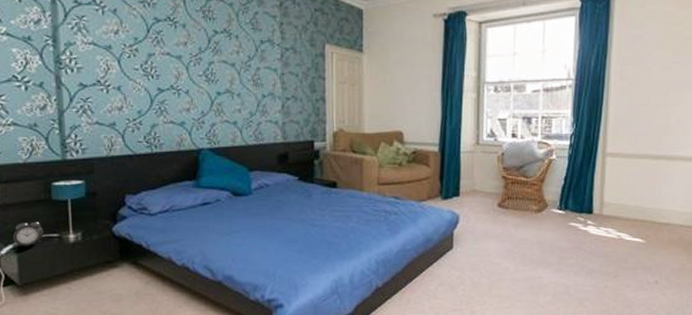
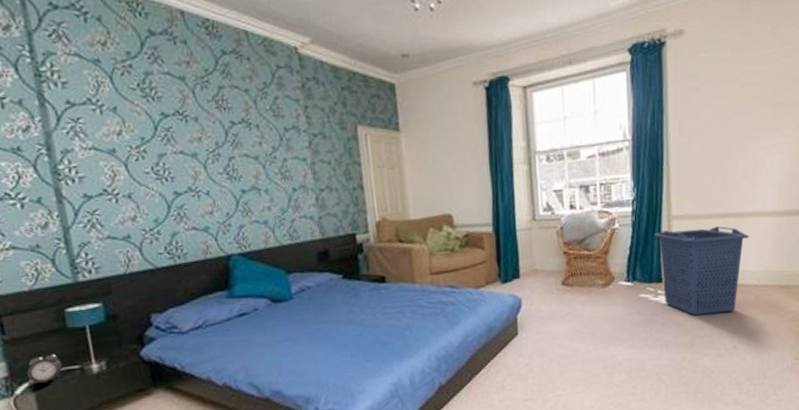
laundry basket: none [589,166,679,248] -> present [655,226,750,316]

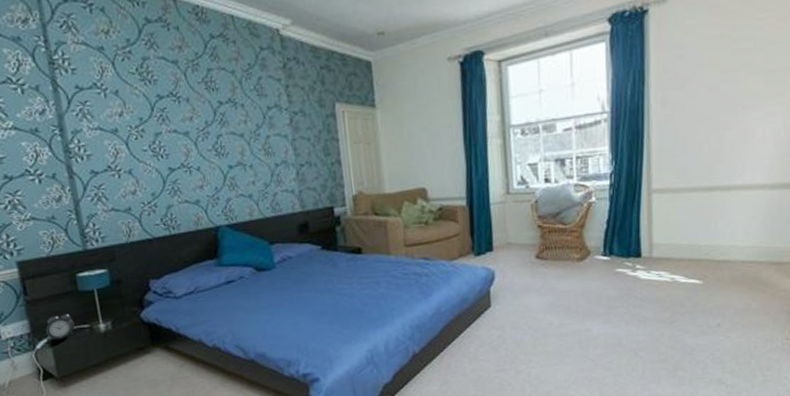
laundry basket: present [655,226,750,316] -> none [634,200,737,292]

